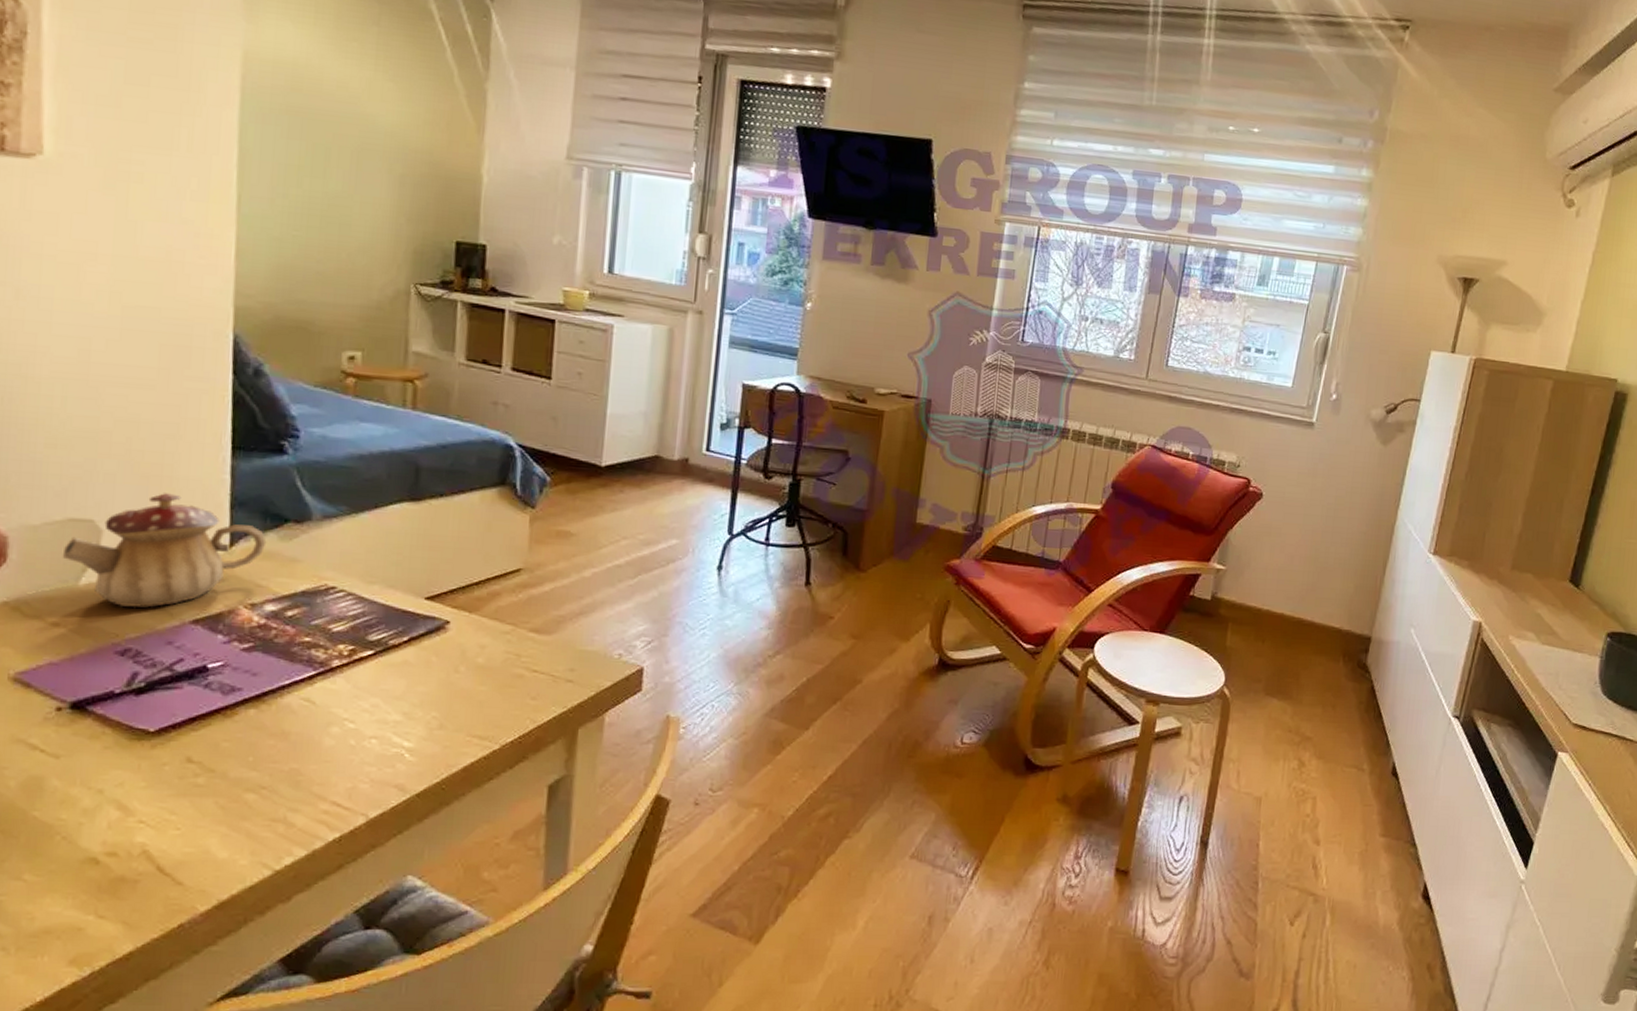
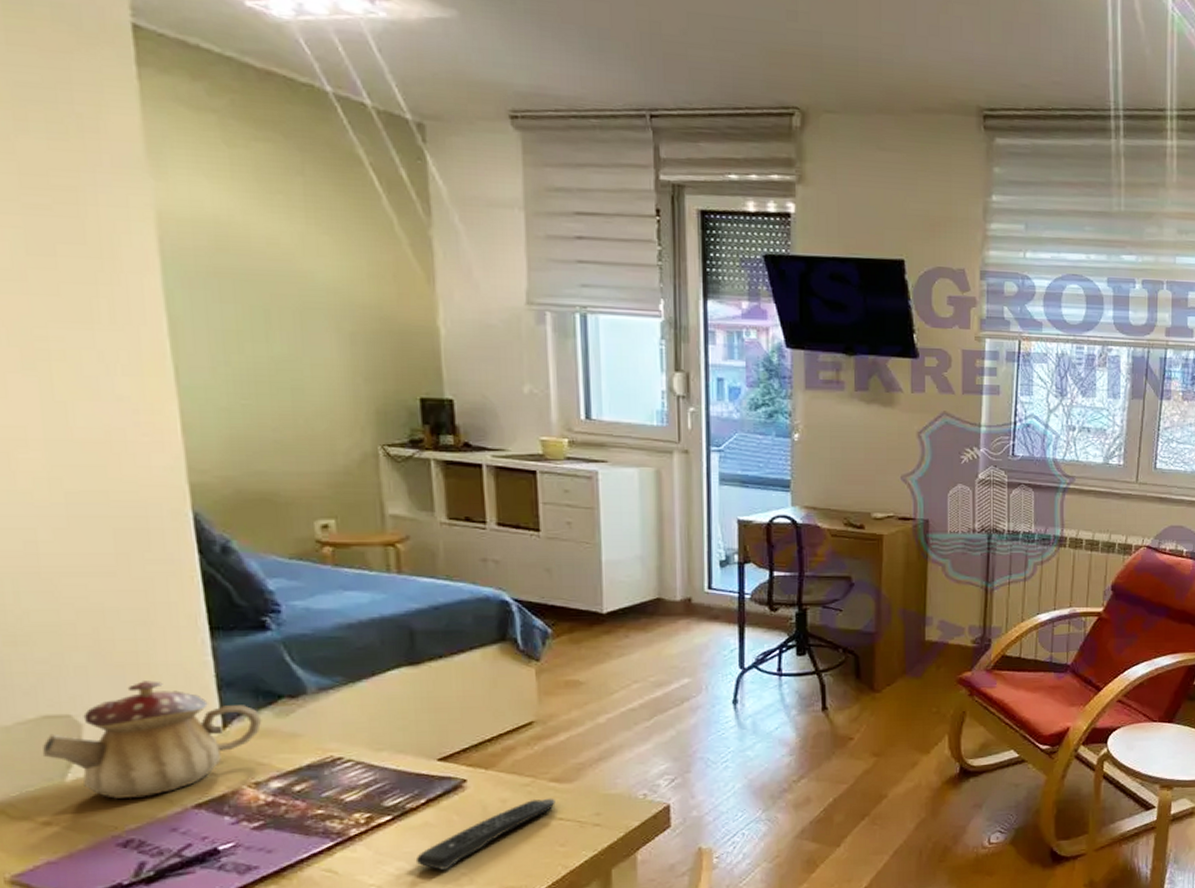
remote control: none [390,647,532,711] -> present [415,798,555,870]

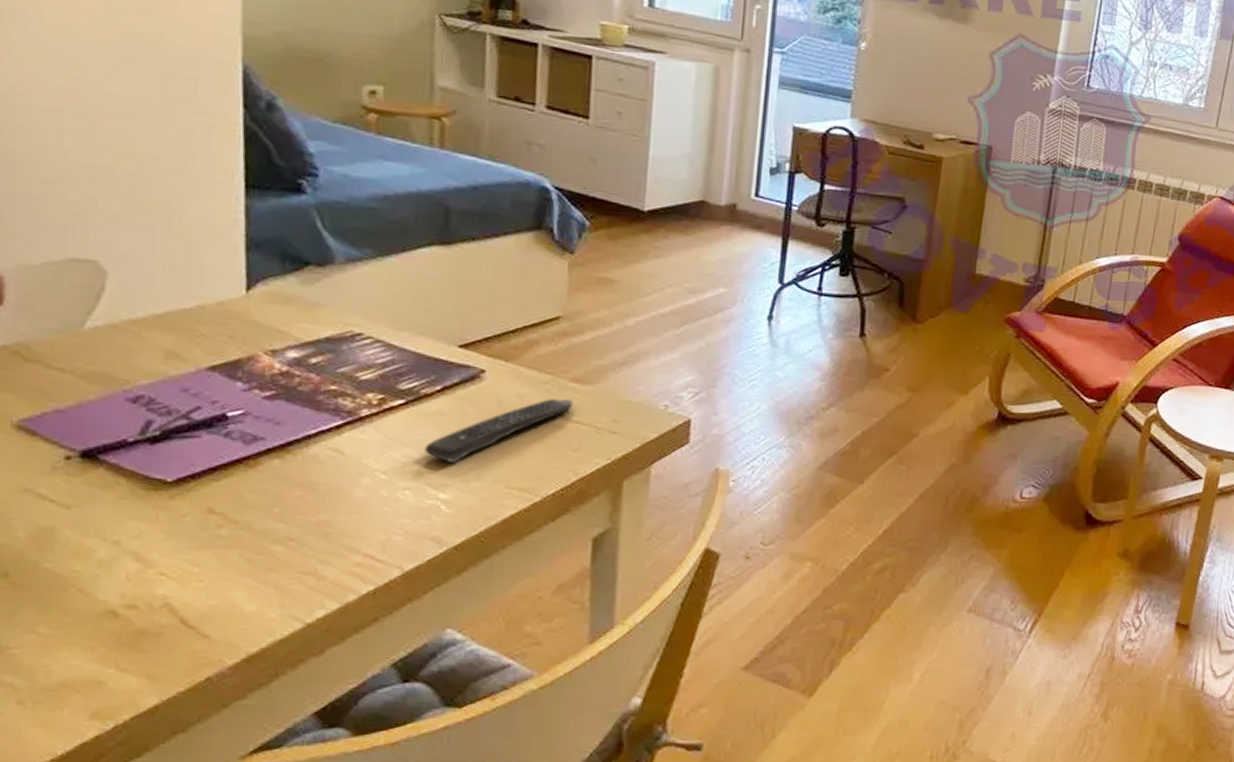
teapot: present [42,680,262,799] -> none [64,233,286,354]

